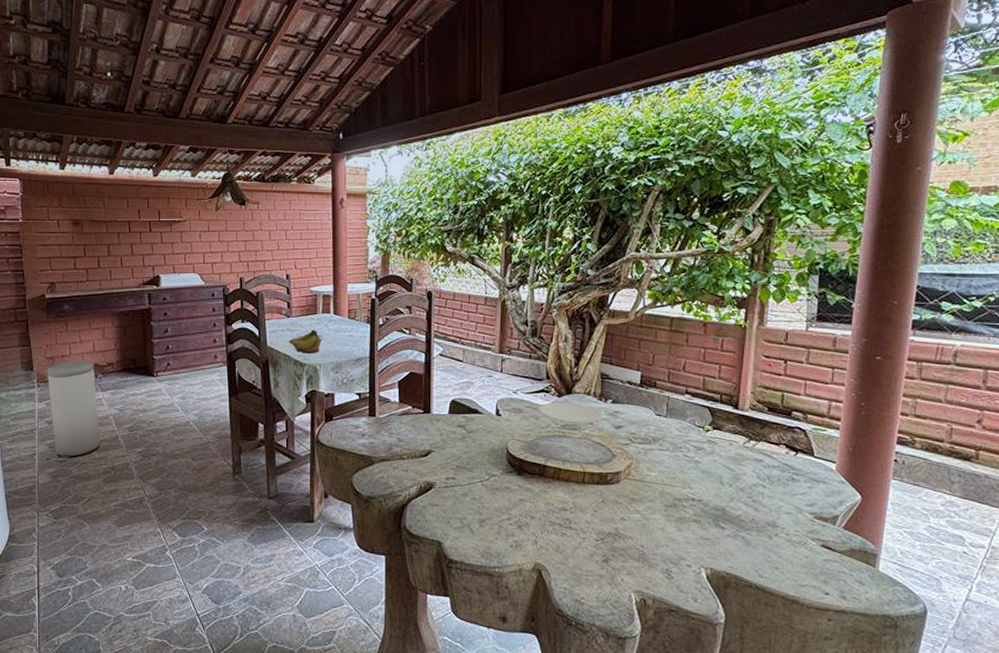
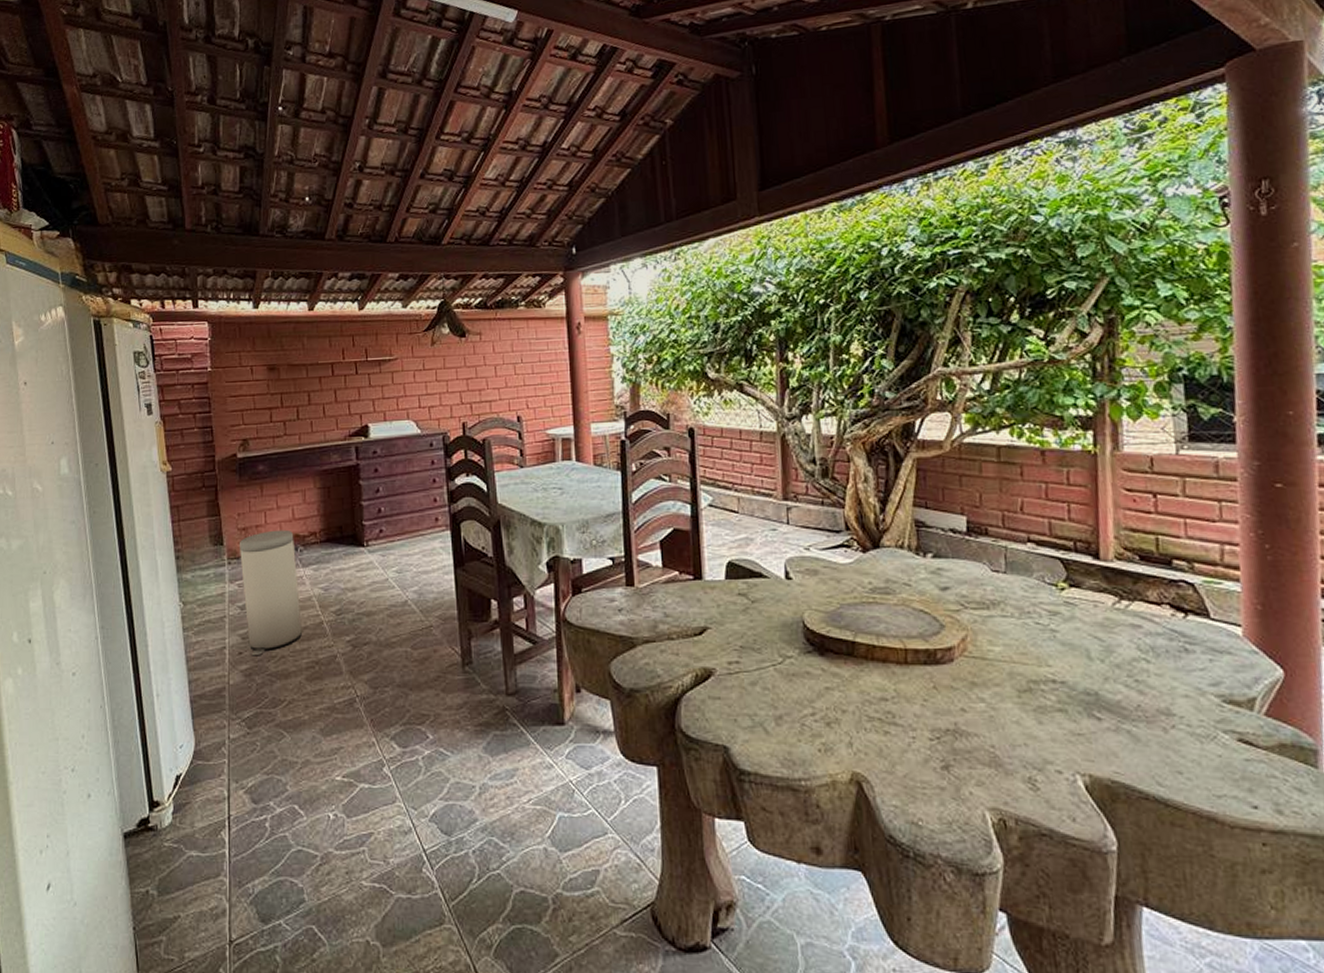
fruit: present [289,330,321,354] -> none [524,481,563,511]
plate: present [539,402,603,425] -> none [840,559,923,587]

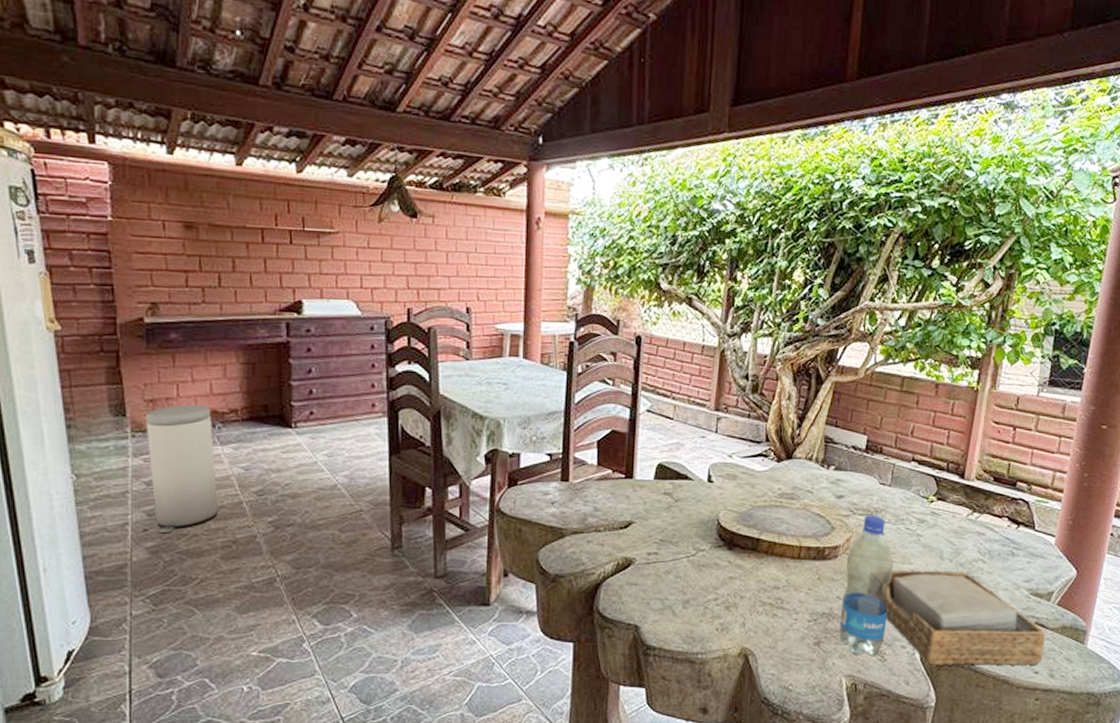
bottle: none [965,607,1032,785] -> present [839,514,893,657]
napkin holder: none [1022,673,1261,797] -> present [885,570,1045,665]

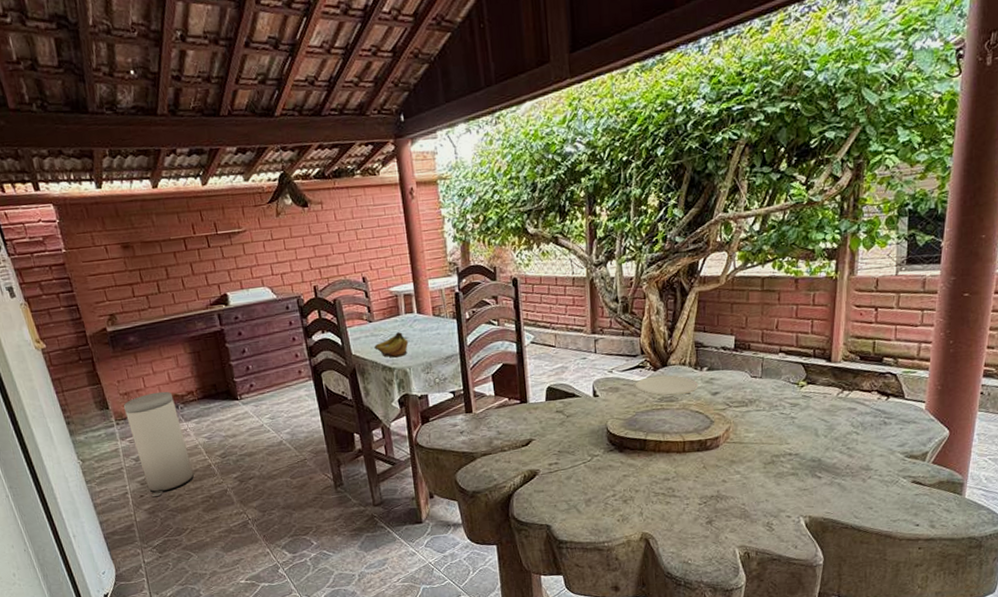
fruit: none [467,376,507,405] -> present [374,332,408,358]
plate: none [756,468,824,494] -> present [636,375,699,396]
bottle: present [839,514,893,657] -> none [727,405,772,529]
napkin holder: present [885,570,1045,665] -> none [767,445,924,529]

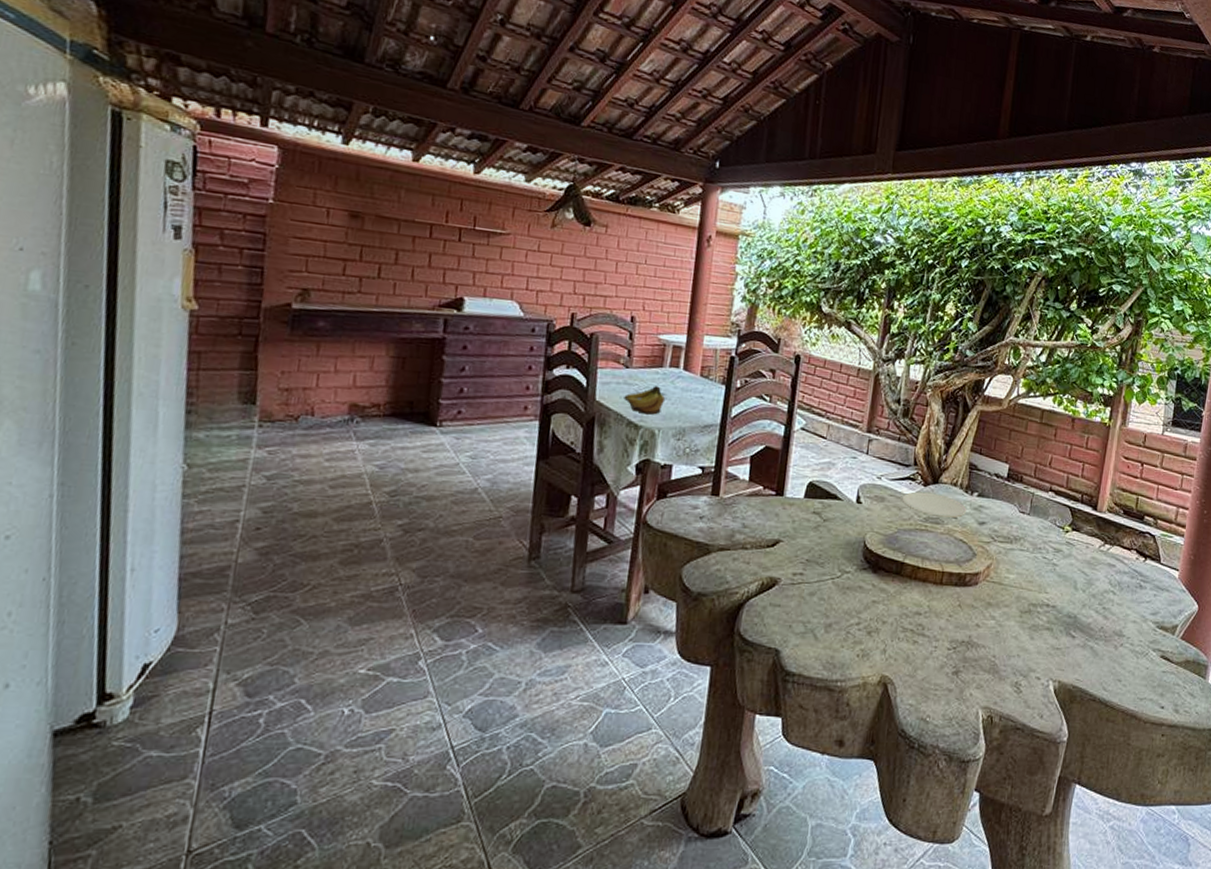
pedal bin: present [123,391,194,498] -> none [271,395,352,534]

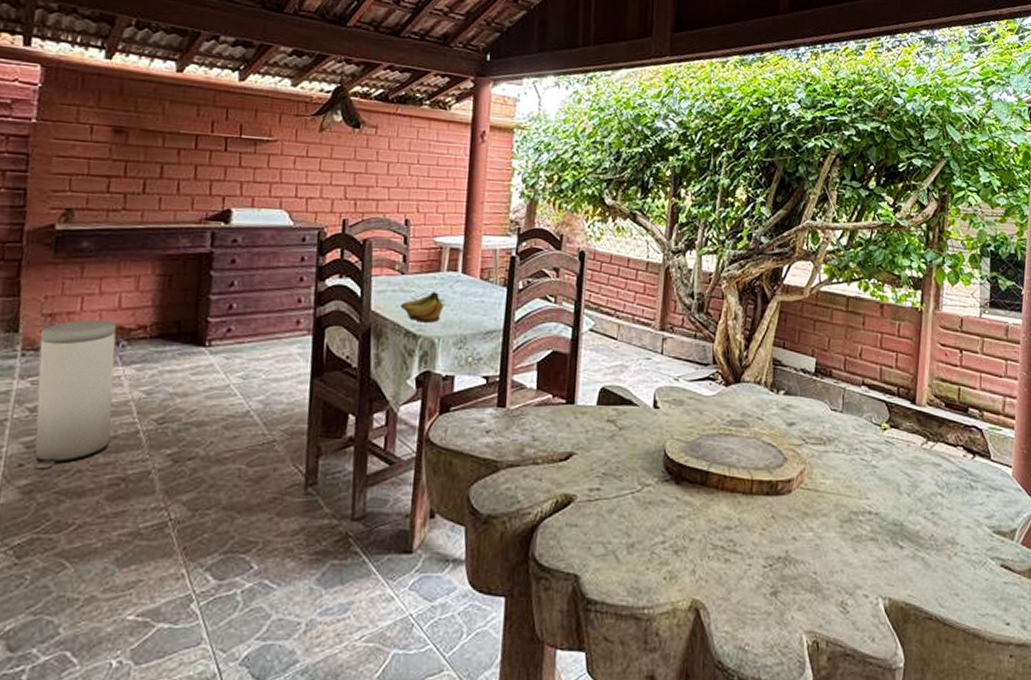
pedal bin: none [271,395,352,534] -> present [34,319,117,470]
plate: present [903,491,967,519] -> none [703,392,774,421]

